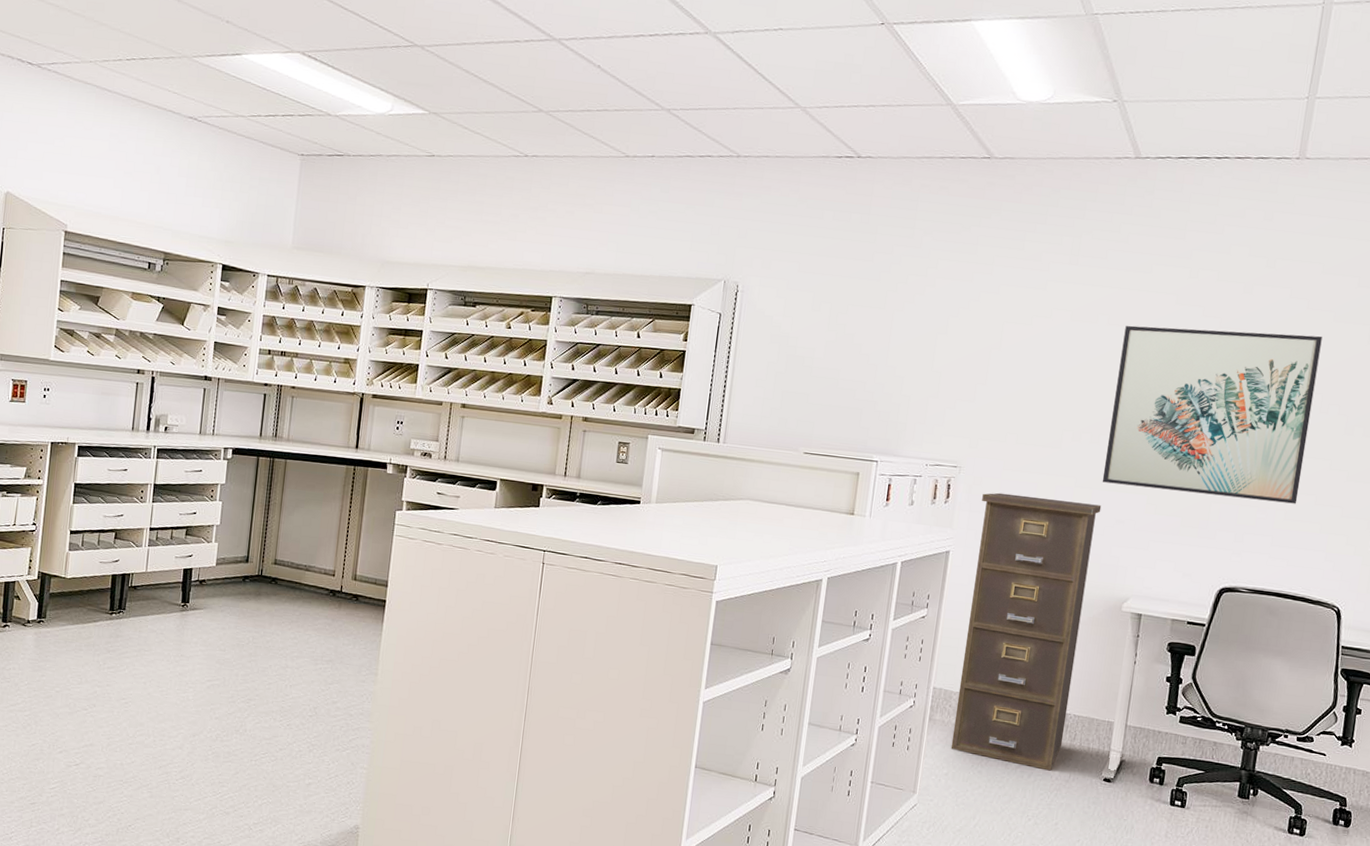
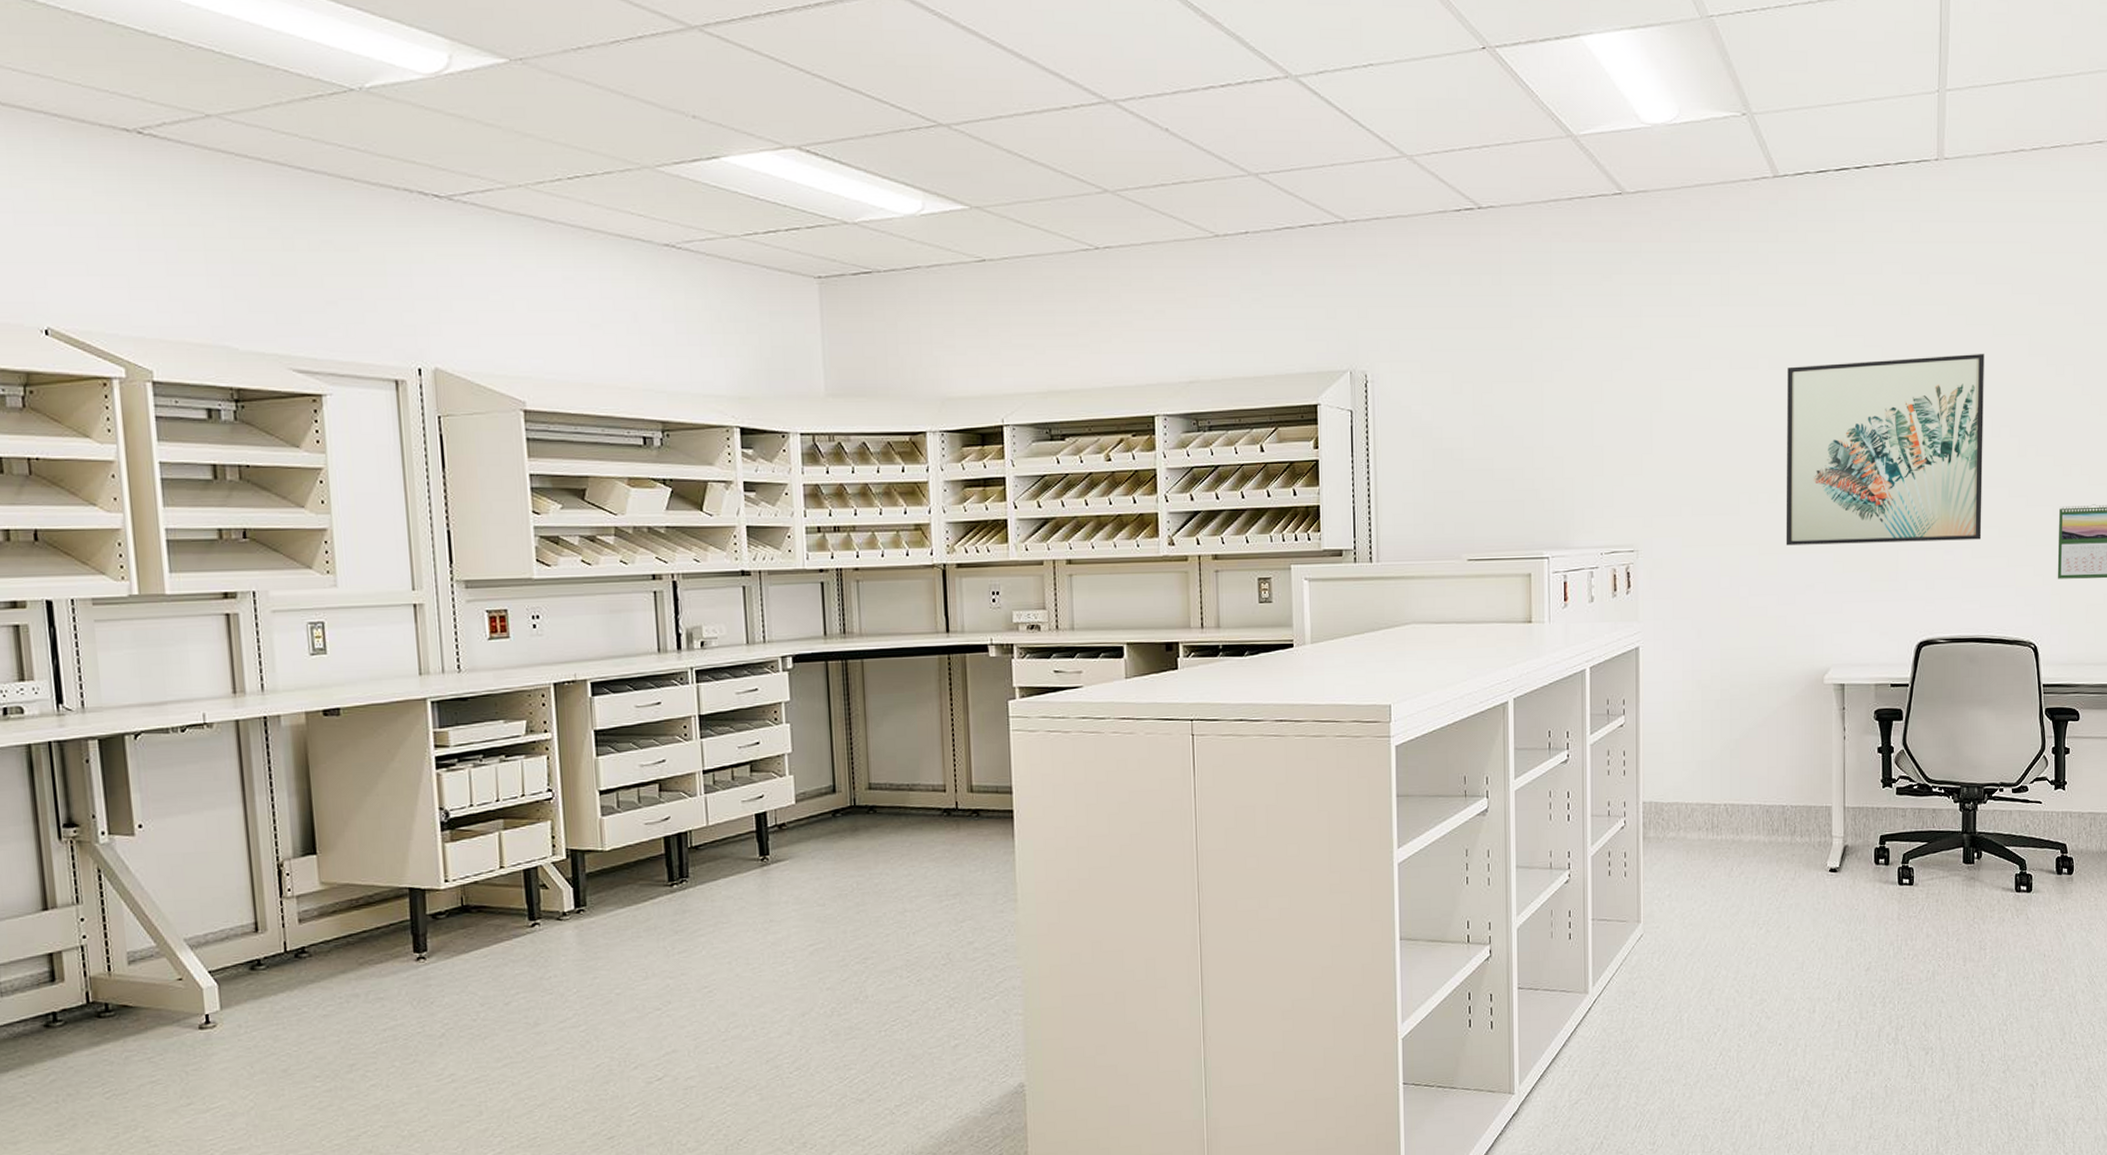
filing cabinet: present [951,492,1102,771] -> none [1665,571,1789,872]

